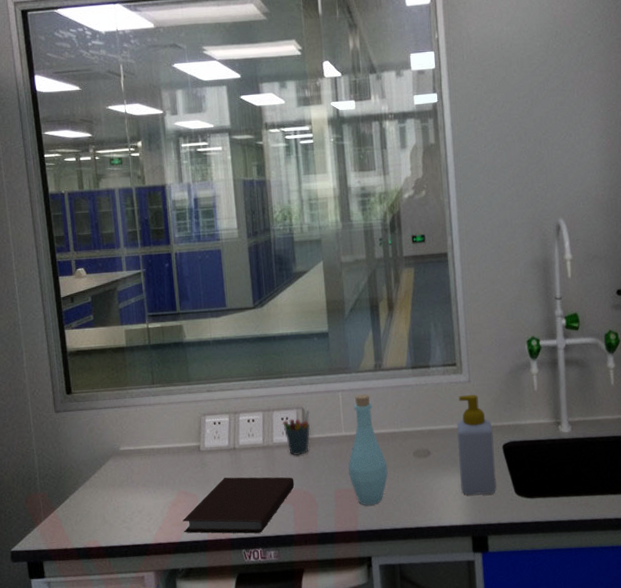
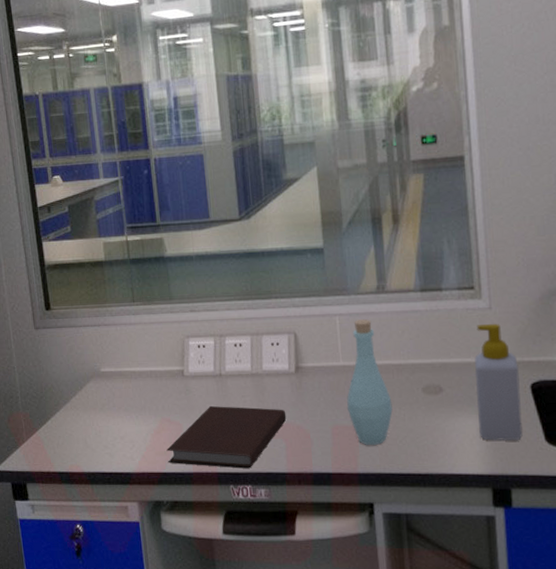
pen holder: present [282,410,310,455] -> none [272,335,303,385]

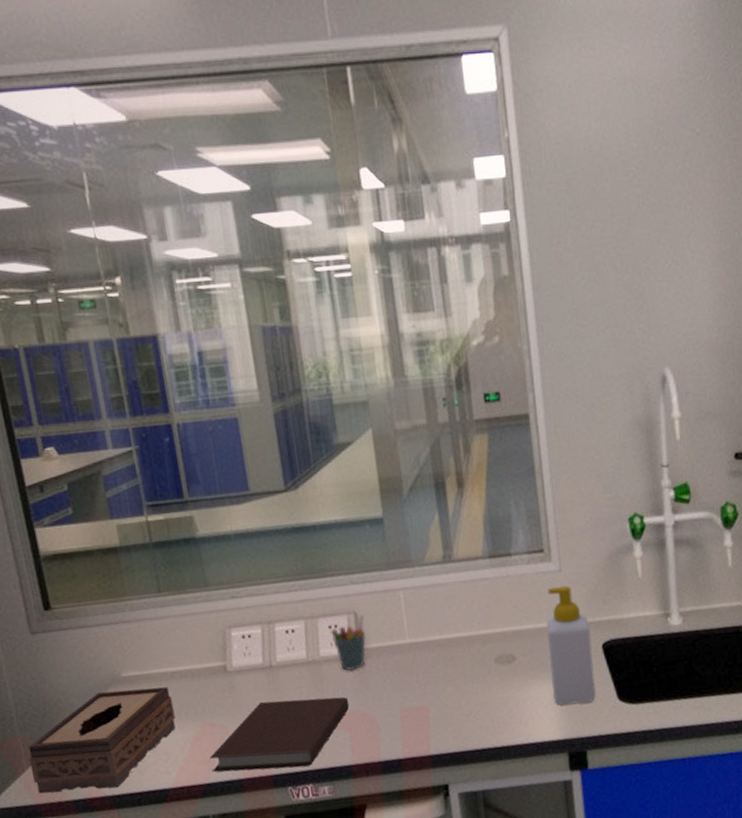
tissue box: none [28,382,141,466] -> present [28,687,176,794]
pen holder: none [272,335,303,385] -> present [329,614,366,671]
bottle: present [347,319,393,446] -> none [415,591,465,725]

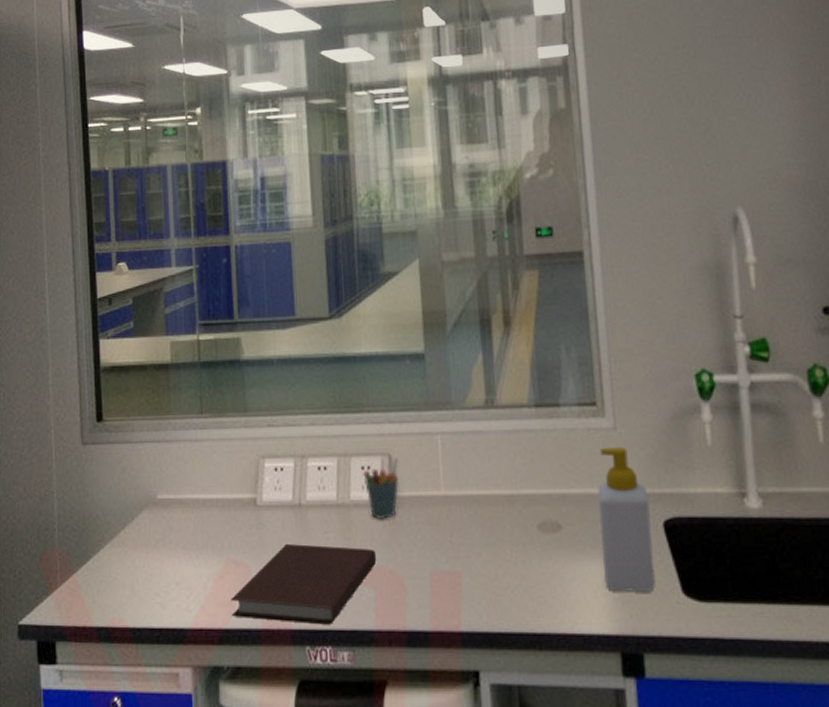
tissue box: present [28,687,176,794] -> none [63,512,202,619]

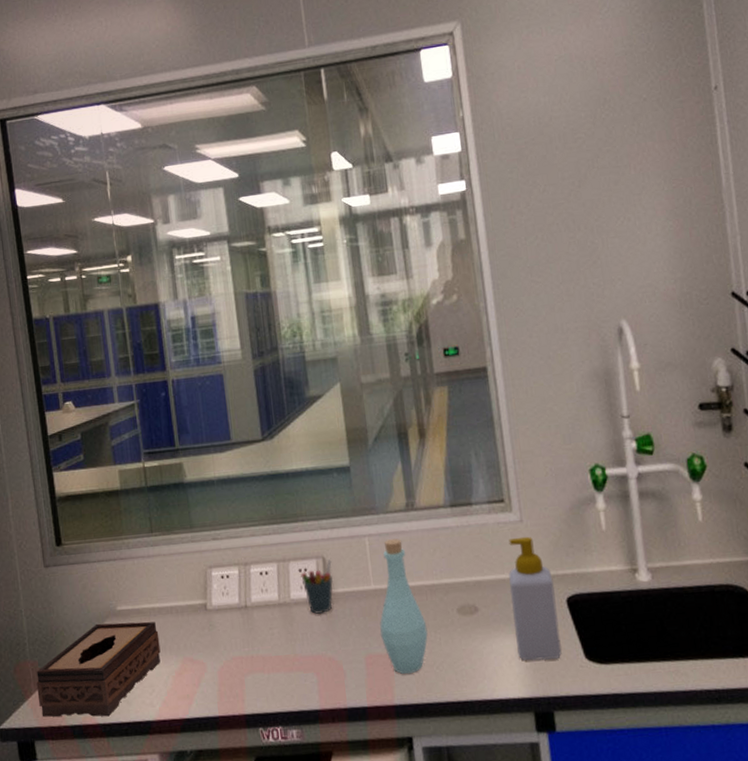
tissue box: none [63,512,202,619] -> present [36,621,161,717]
notebook: present [230,543,377,625] -> none [189,640,317,709]
bottle: none [449,439,503,597] -> present [380,539,428,674]

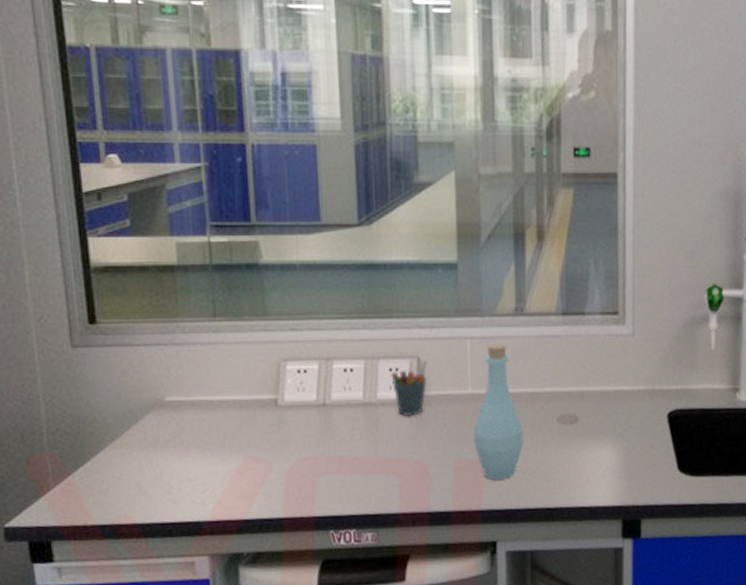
tissue box: present [36,621,161,717] -> none [56,414,218,516]
soap bottle: present [508,536,562,661] -> none [612,350,657,472]

